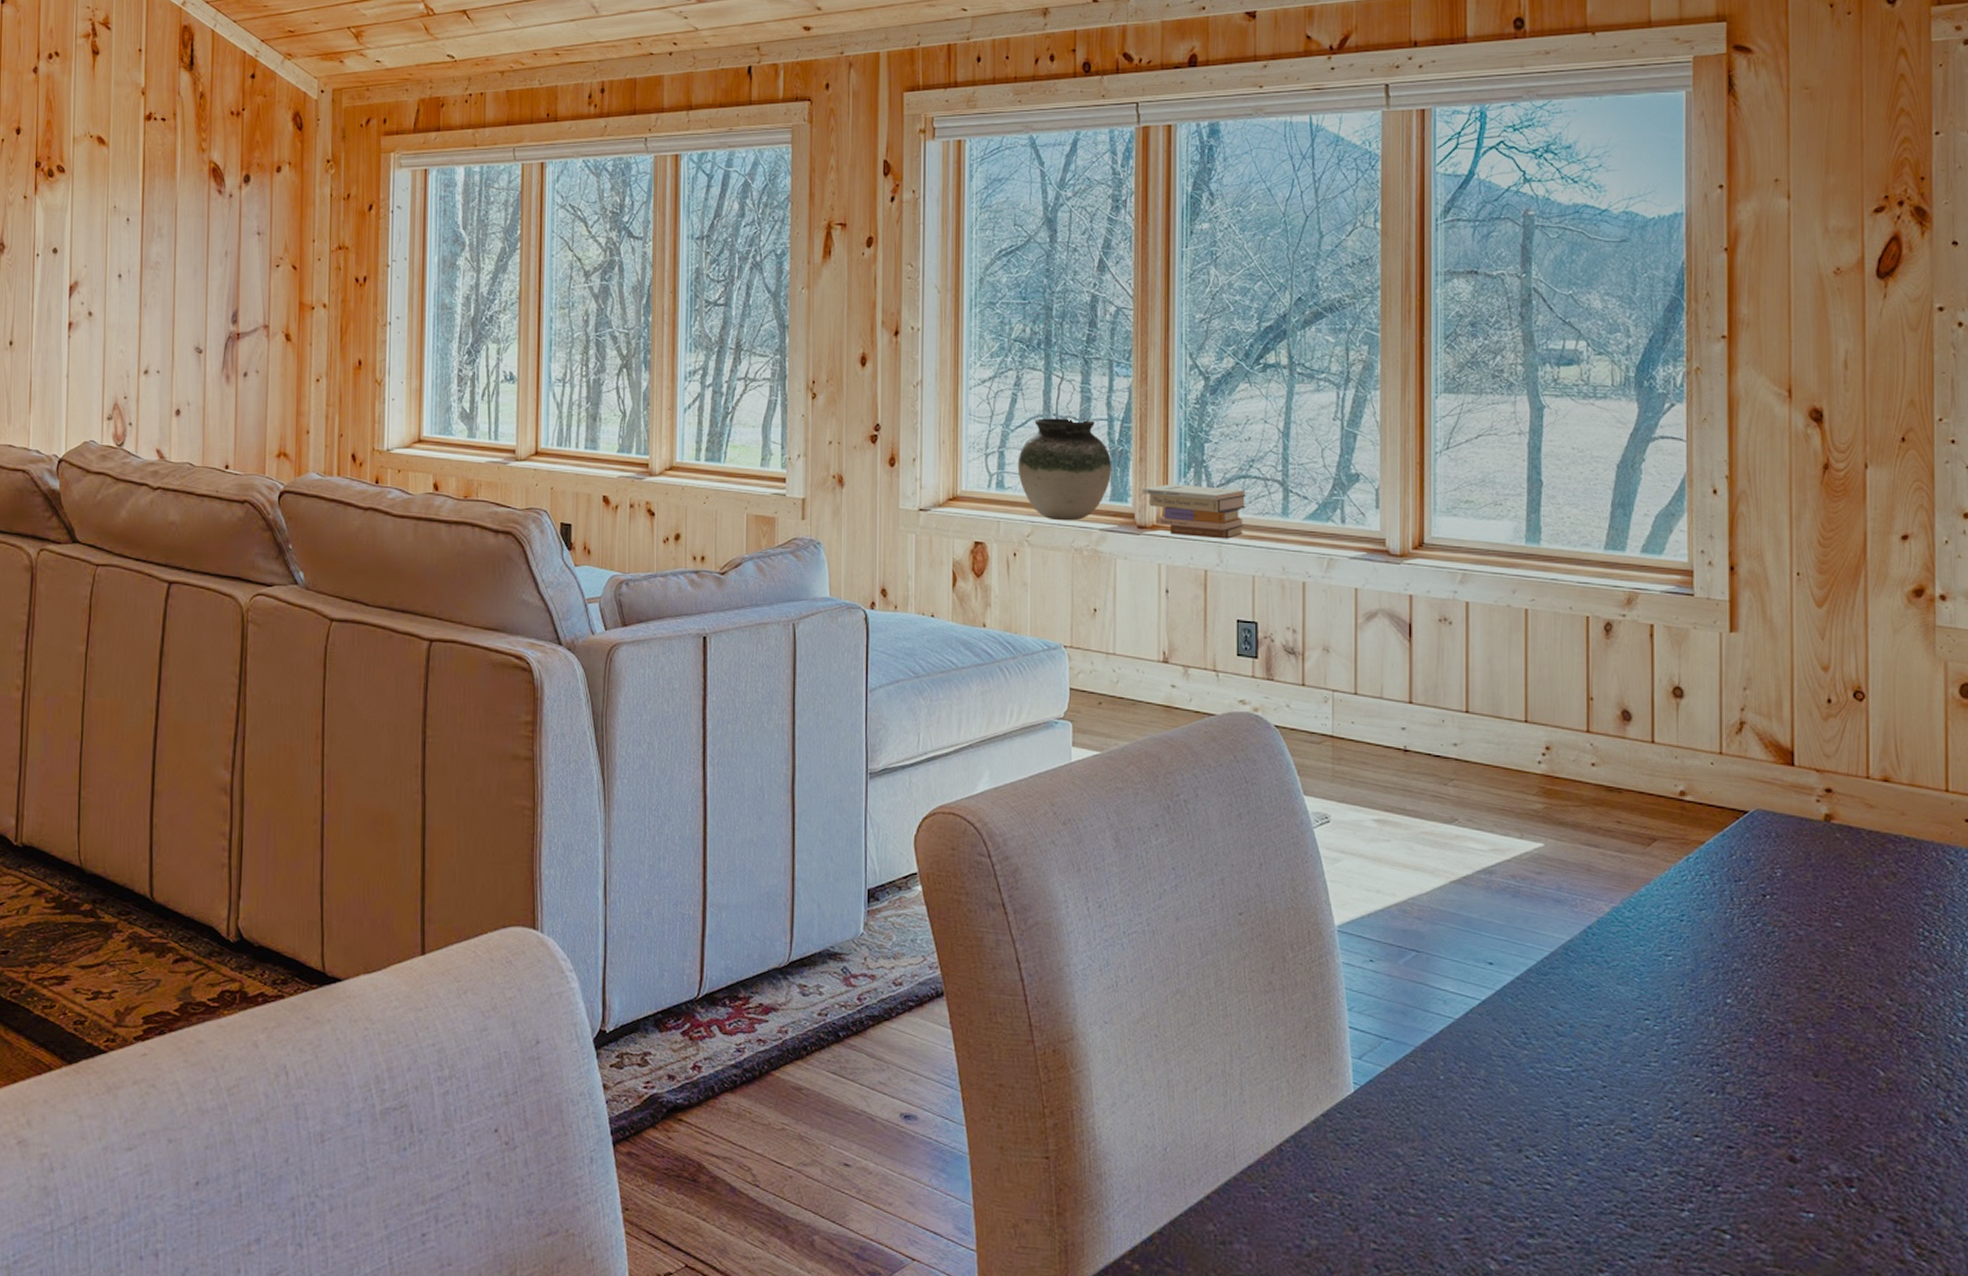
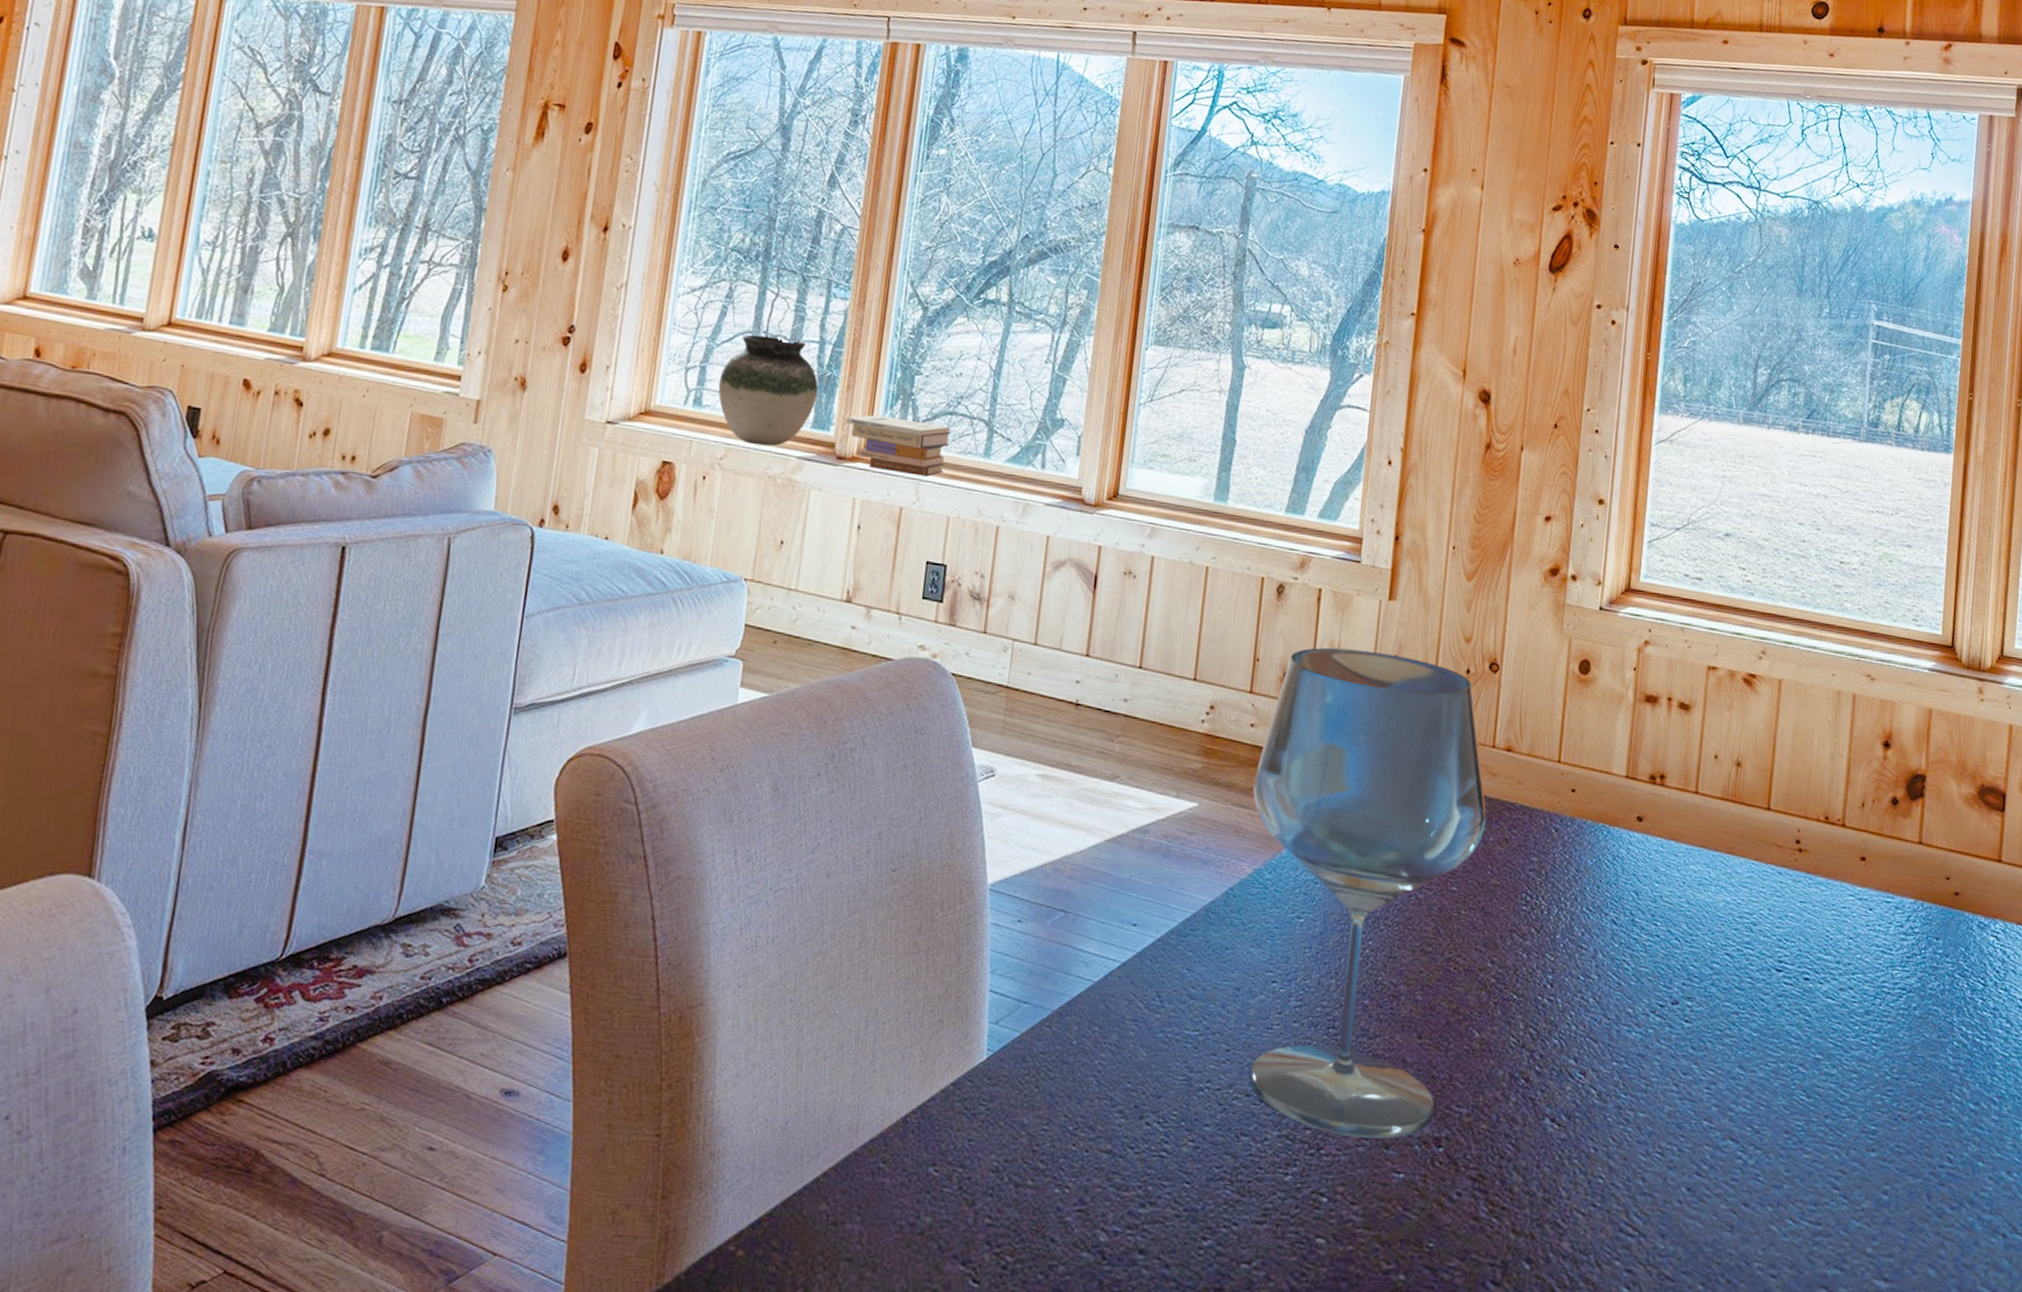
wine glass: none [1602,683,1867,1178] -> present [1249,647,1487,1139]

